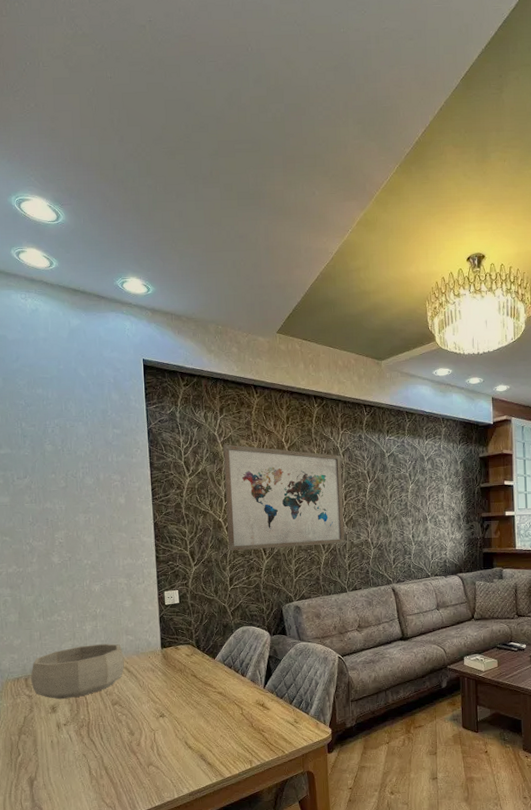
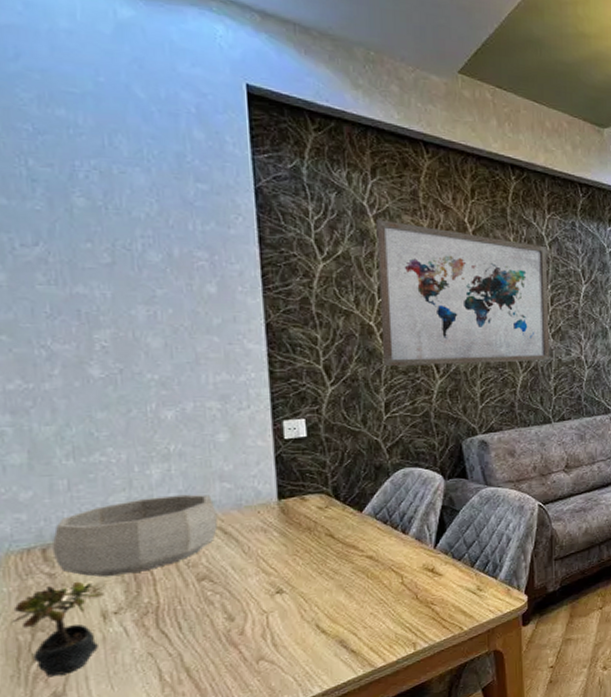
succulent plant: none [8,701,58,766] -> present [10,581,104,678]

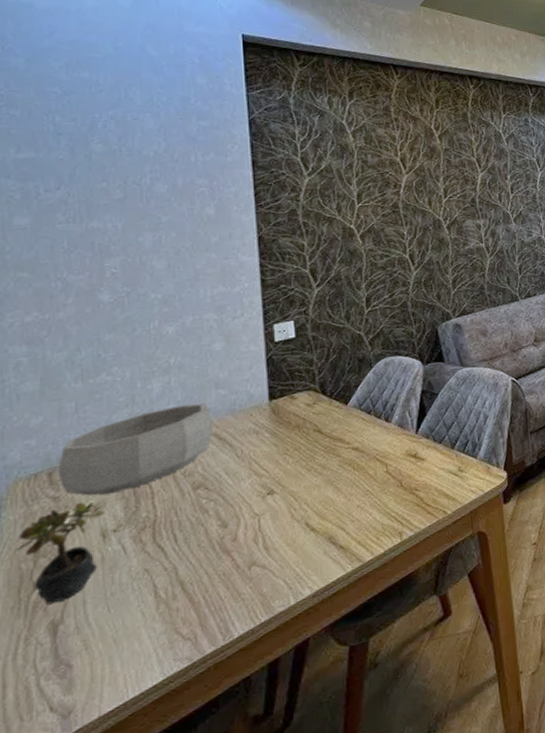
wall art: present [376,219,550,367] -> none [354,134,514,265]

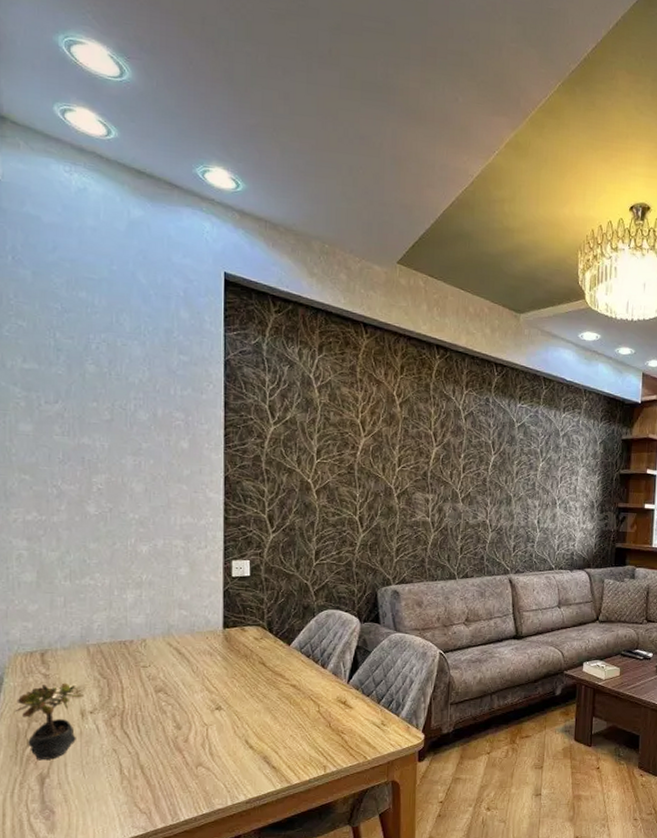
decorative bowl: present [57,402,213,496] -> none [48,617,174,682]

